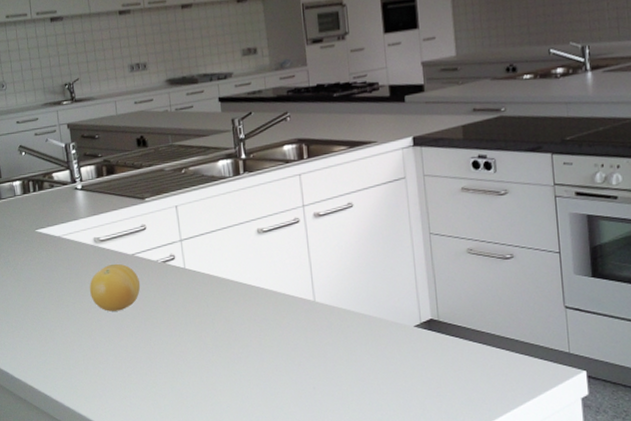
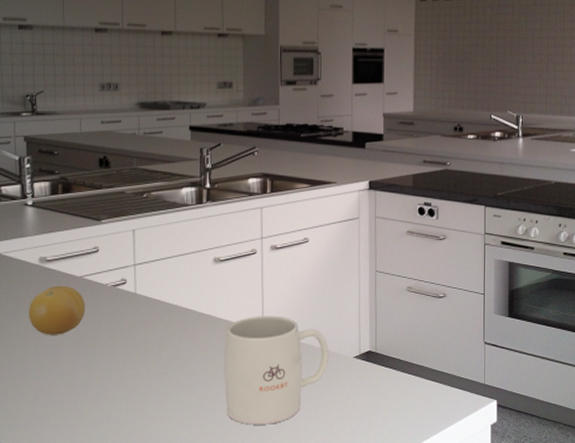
mug: none [276,285,387,397] -> present [223,315,329,425]

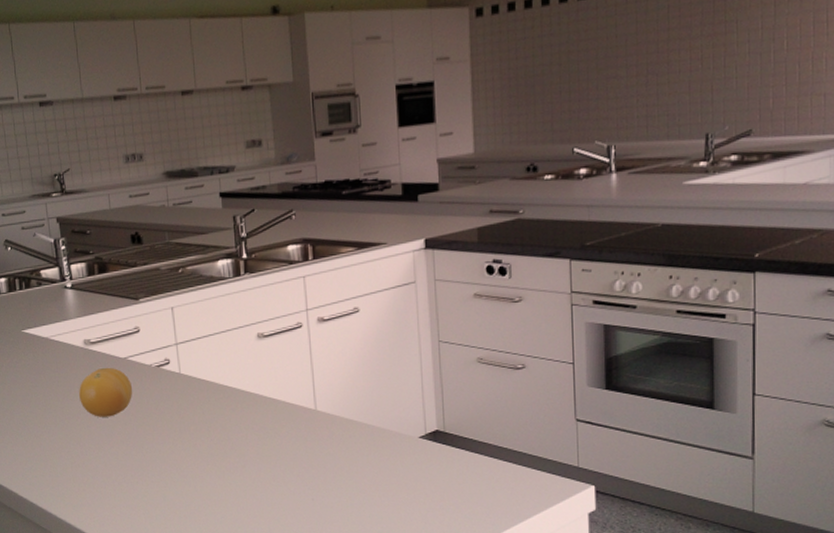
mug: present [223,315,329,425] -> none [275,393,390,509]

